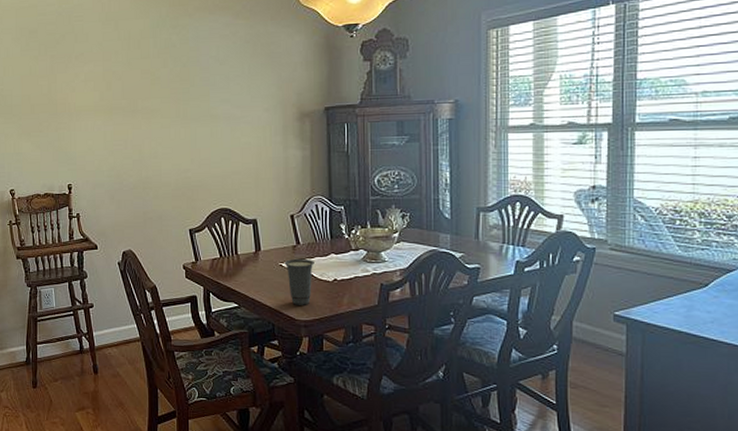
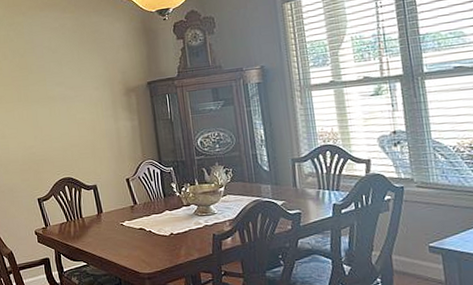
cup: present [284,258,314,305] -> none [124,216,152,260]

